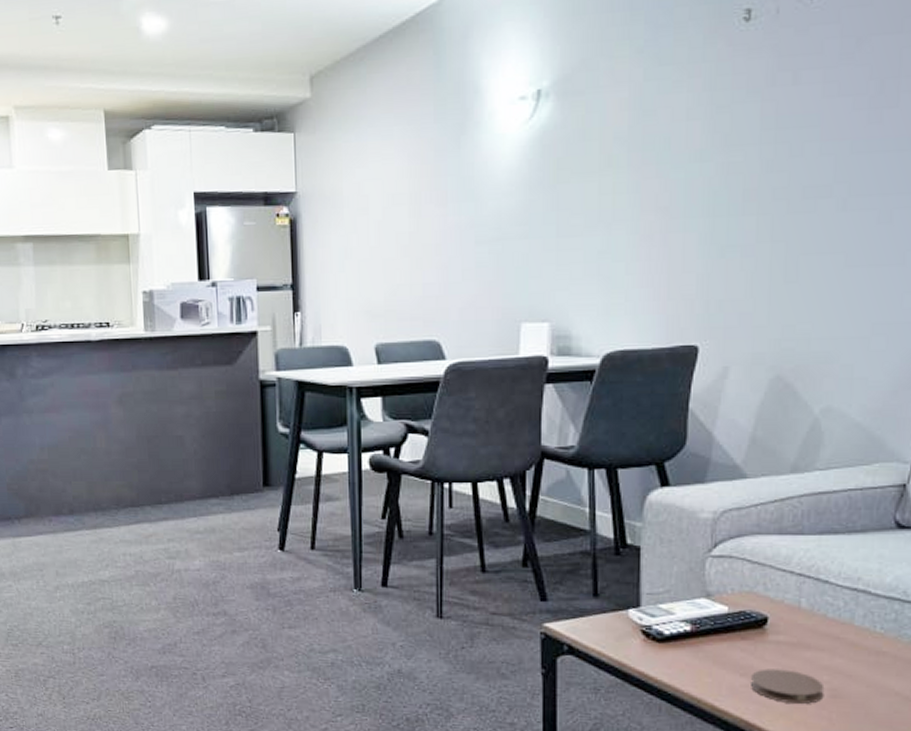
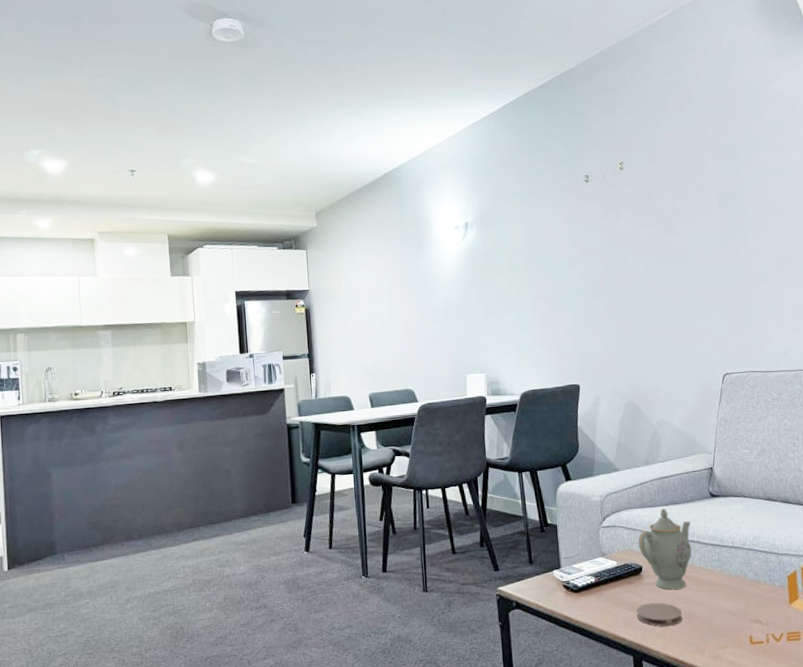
teapot: none [765,537,858,655] -> present [638,508,692,590]

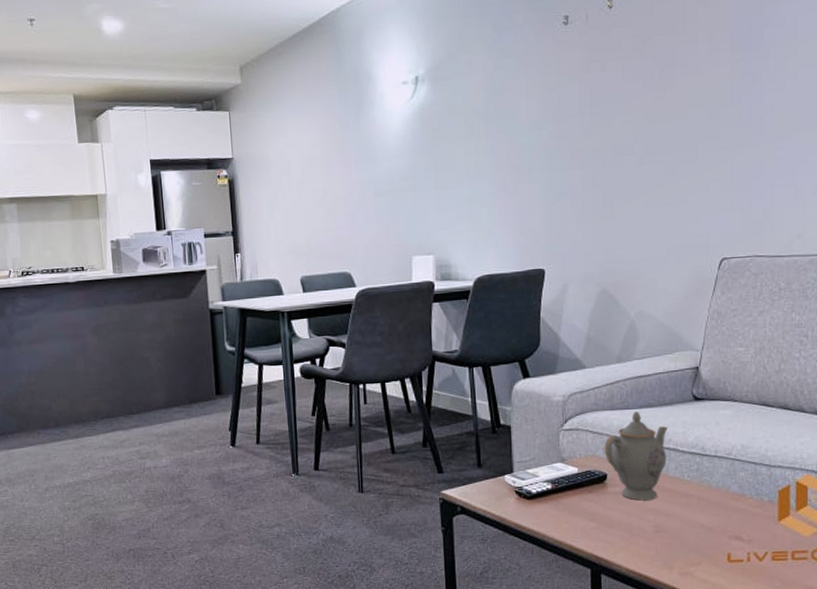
coaster: present [637,602,683,627] -> none [598,513,651,539]

